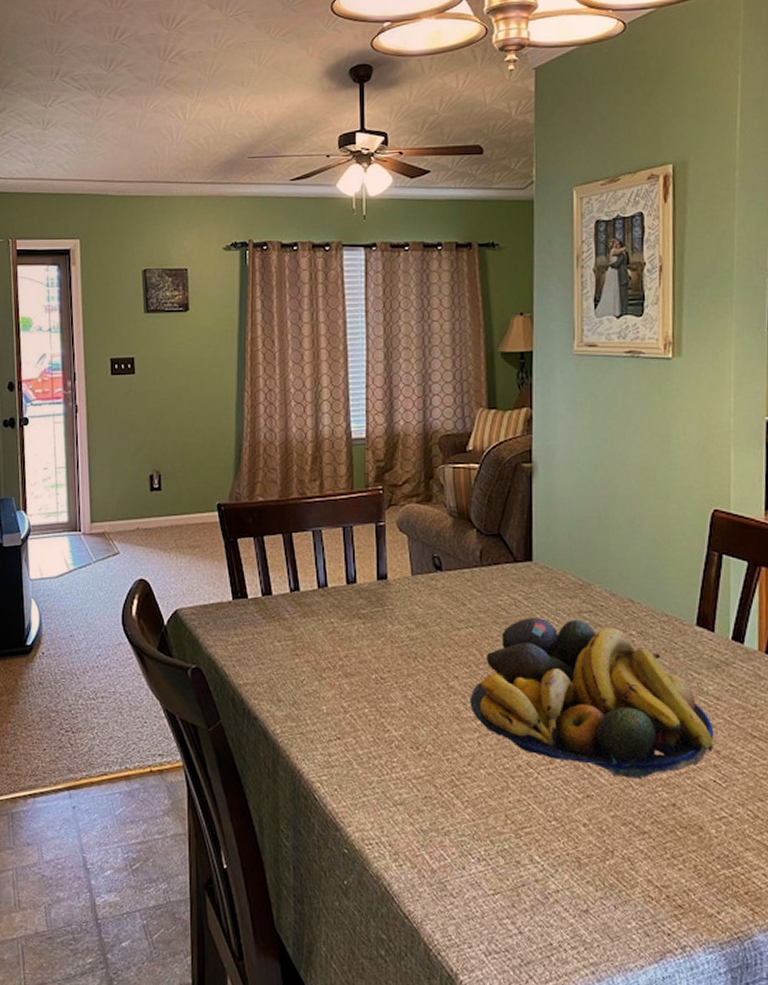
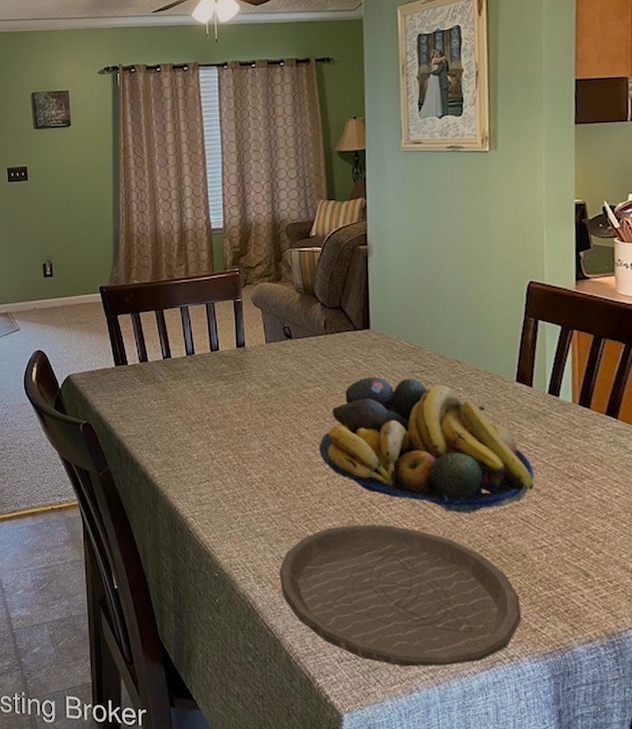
plate: none [420,791,695,960] -> present [279,524,521,667]

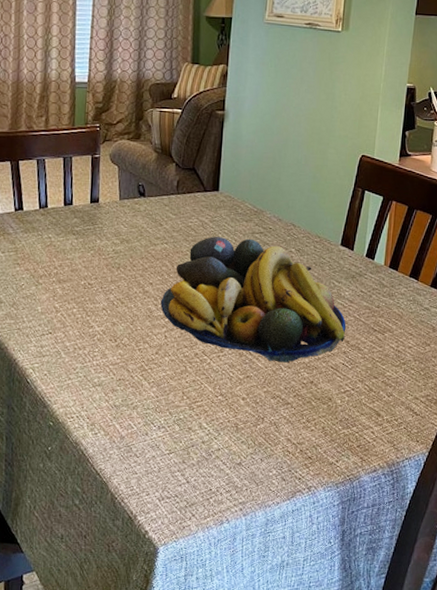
plate: present [279,524,521,667] -> none [112,373,322,501]

